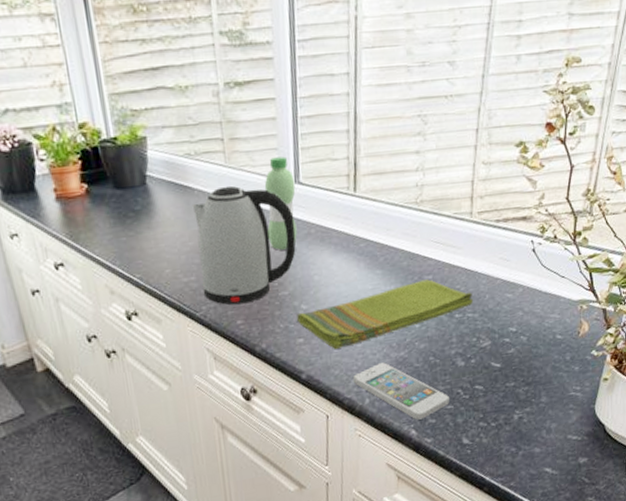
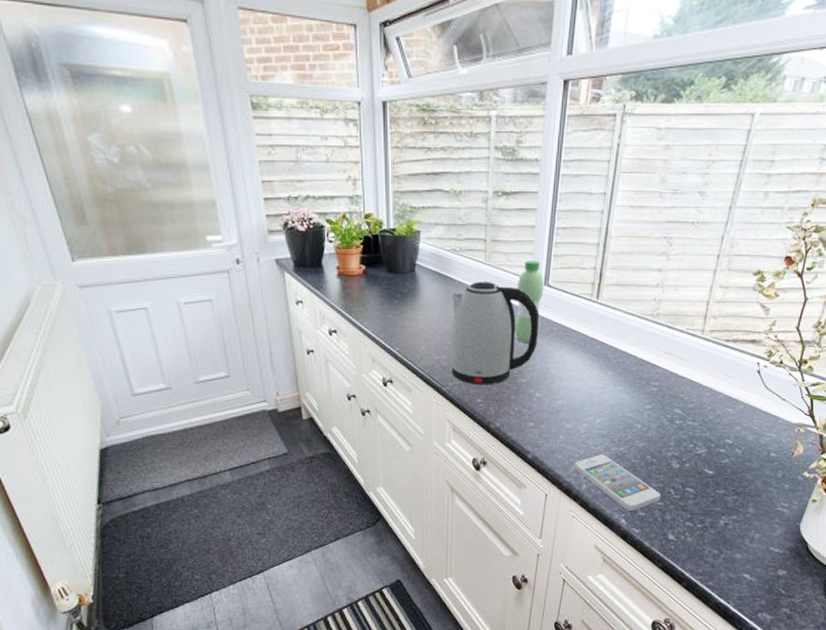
dish towel: present [297,279,473,349] -> none [531,385,695,436]

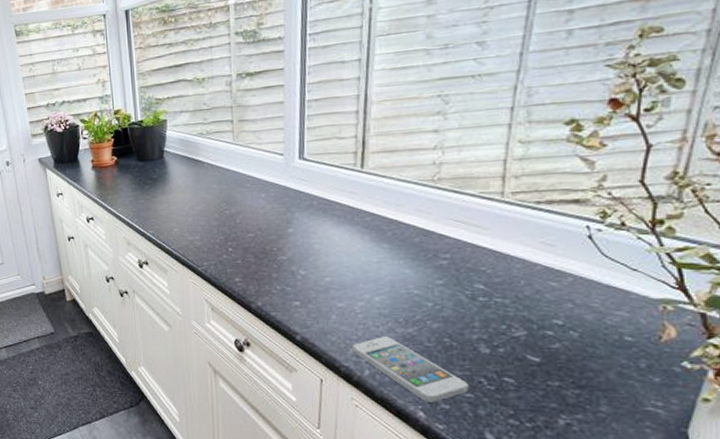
kettle: present [451,281,540,385] -> none [201,160,298,264]
water bottle: present [514,261,544,342] -> none [269,135,300,218]

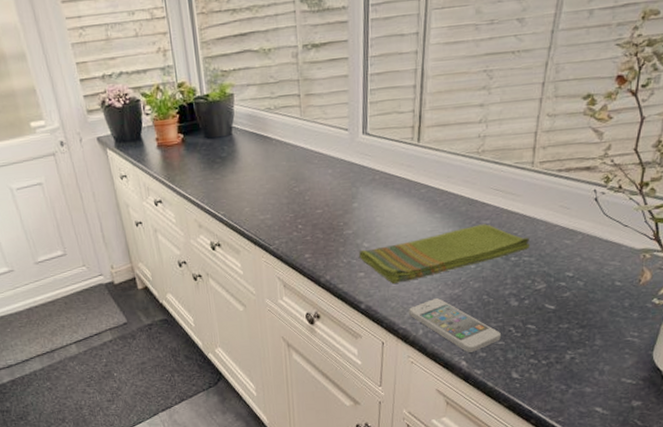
dish towel: none [294,258,502,316] -> present [359,224,529,284]

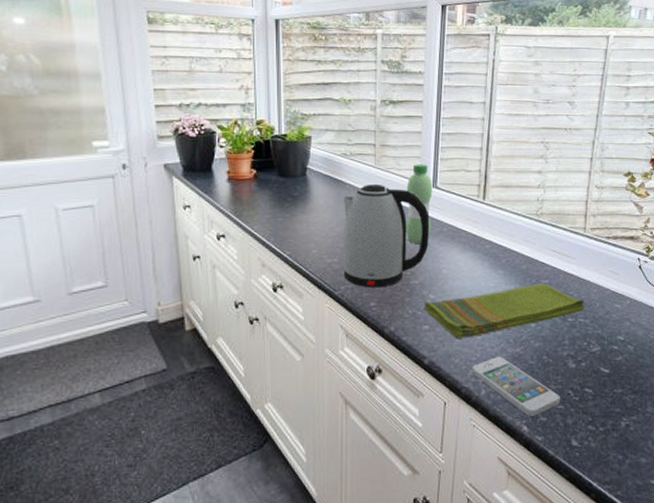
kettle: none [270,136,361,241] -> present [343,183,430,288]
water bottle: none [334,110,363,194] -> present [405,164,433,243]

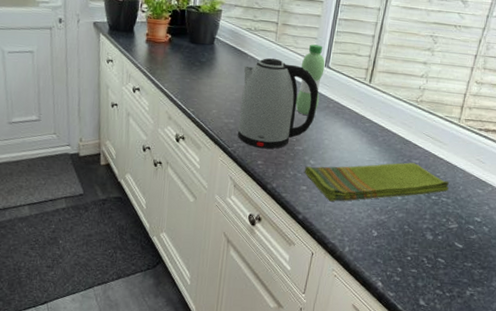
smartphone: present [471,357,560,417] -> none [338,221,415,275]

